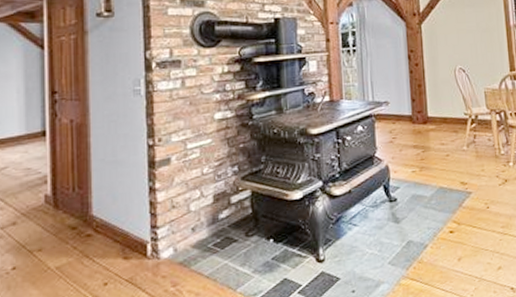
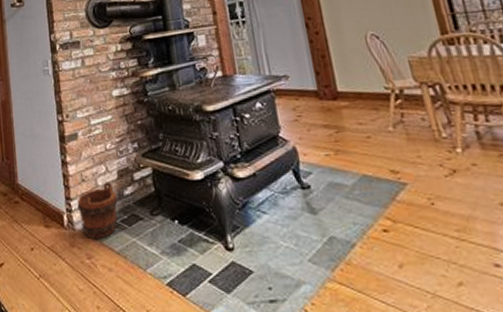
wooden bucket: none [164,206,211,267] -> present [77,182,118,240]

